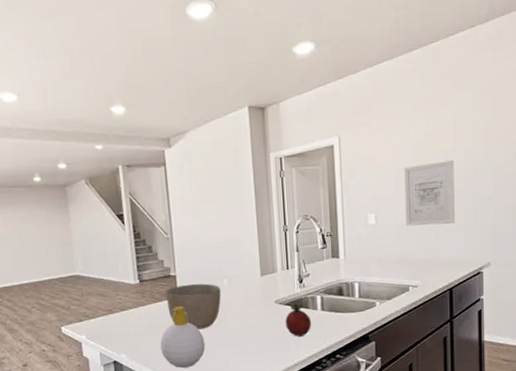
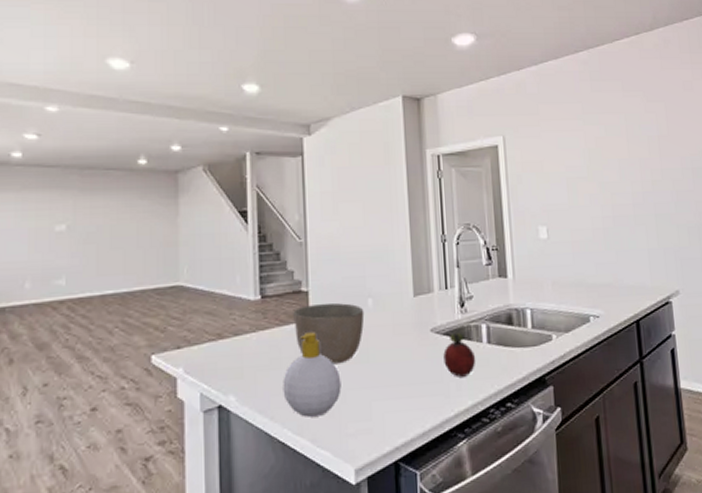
wall art: present [404,160,455,226] -> none [577,171,636,244]

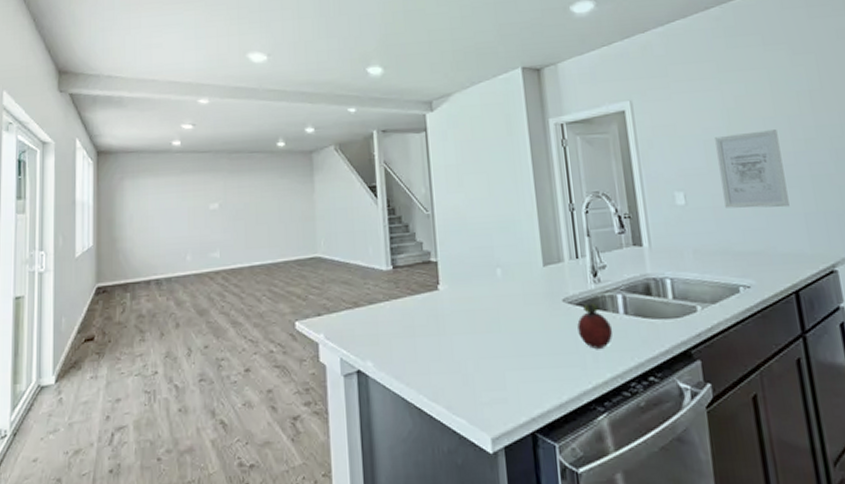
soap bottle: present [283,332,342,417] -> none [416,301,475,384]
bowl: present [292,303,365,364] -> none [422,273,494,333]
wall art: none [577,171,636,244] -> present [715,130,790,208]

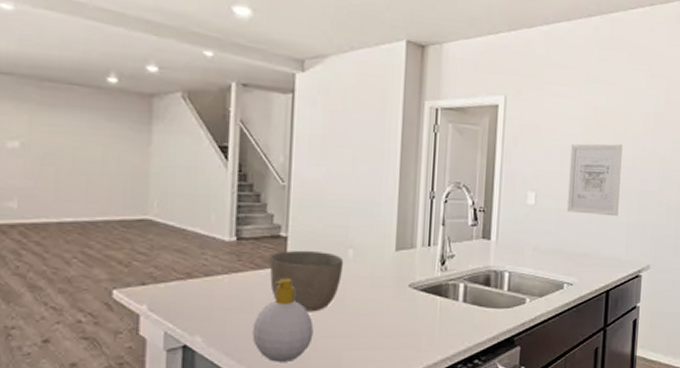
soap bottle: none [416,301,475,384] -> present [252,278,314,362]
bowl: none [422,273,494,333] -> present [268,251,344,312]
fruit: present [577,303,613,349] -> none [418,290,450,333]

